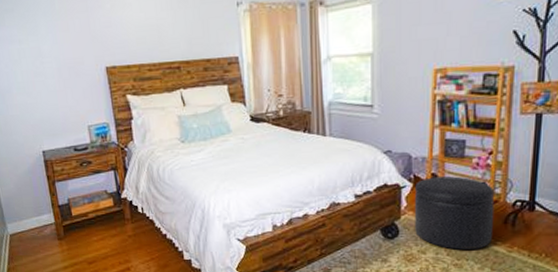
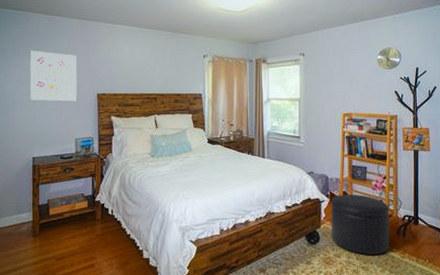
wall art: none [16,16,82,82] -> present [30,50,77,102]

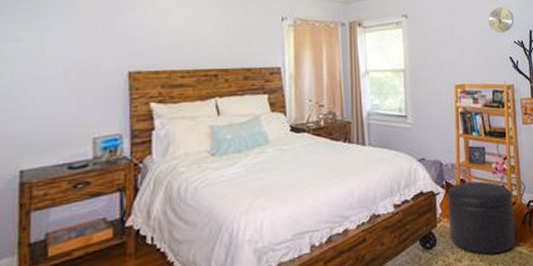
wall art: present [30,50,77,102] -> none [17,11,97,86]

